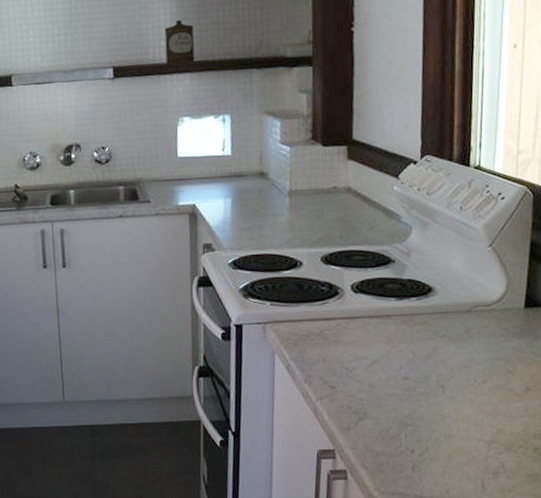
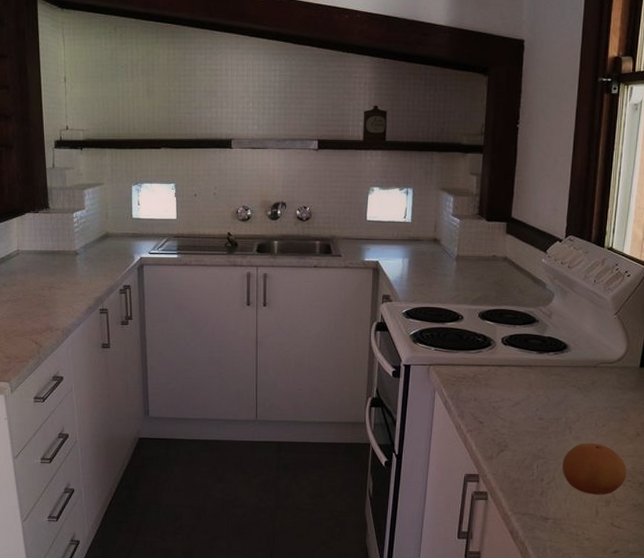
fruit: none [436,403,517,466] -> present [562,443,627,495]

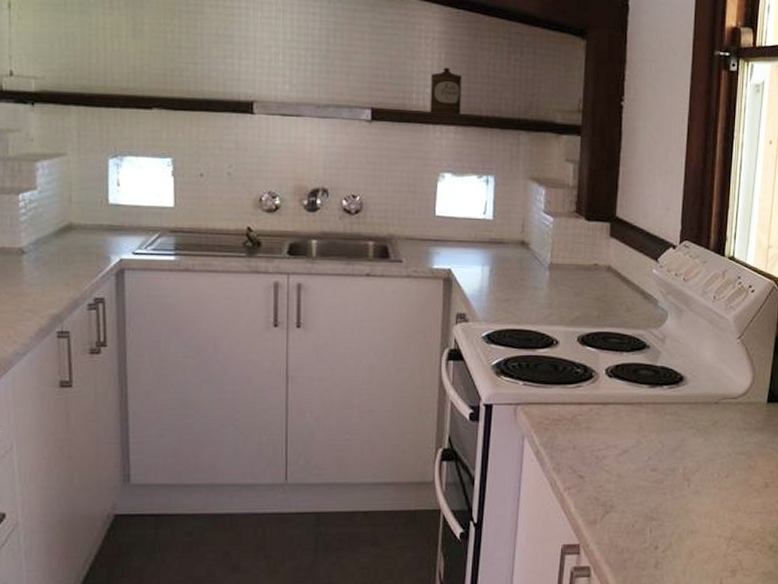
fruit: present [562,443,627,495] -> none [680,498,755,563]

